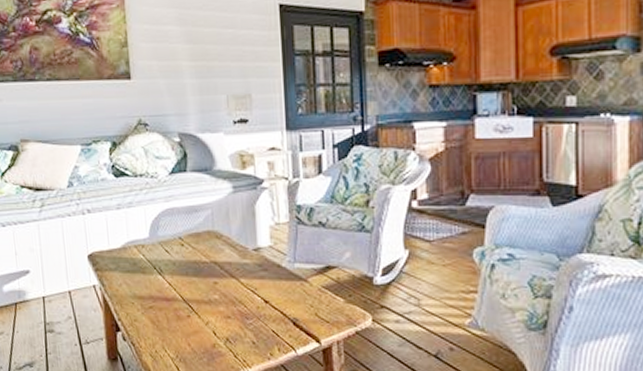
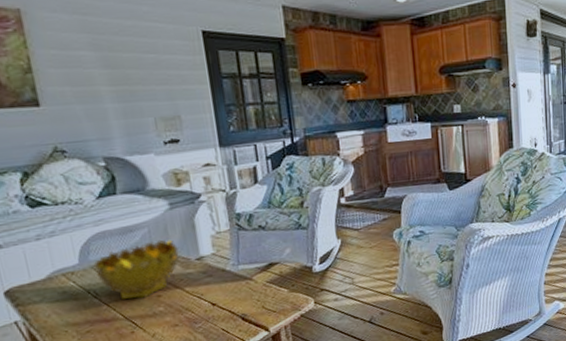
decorative bowl: none [162,223,238,282] -> present [94,239,179,299]

